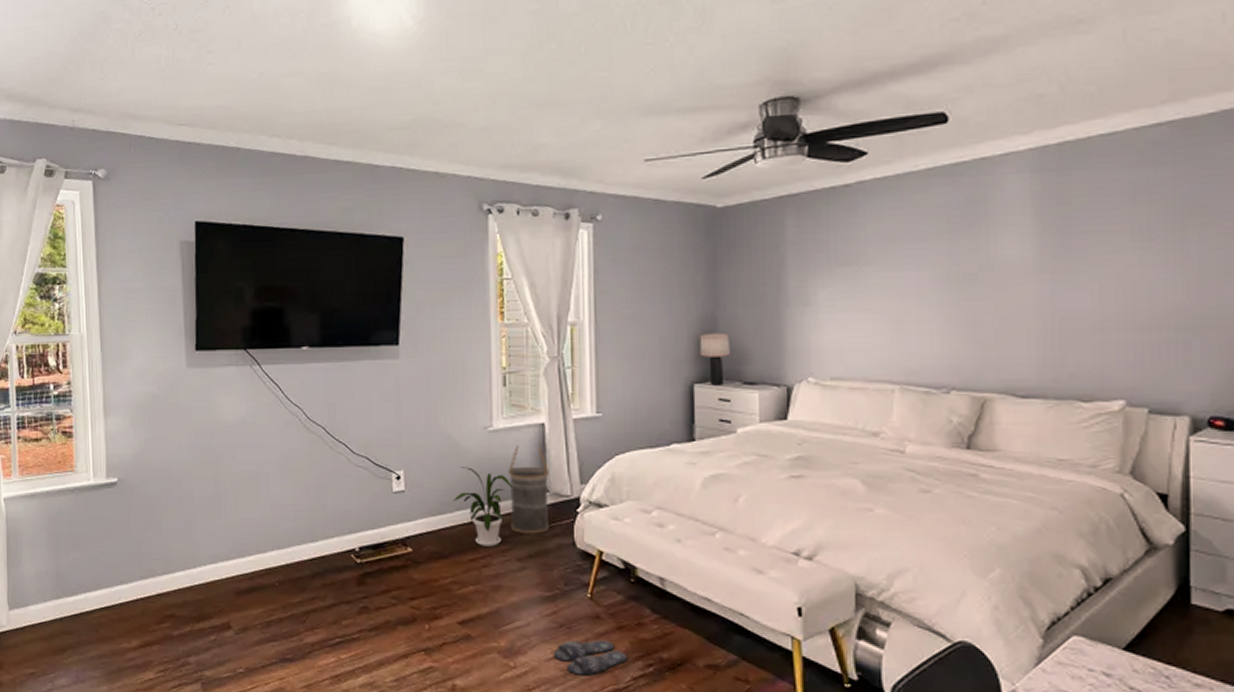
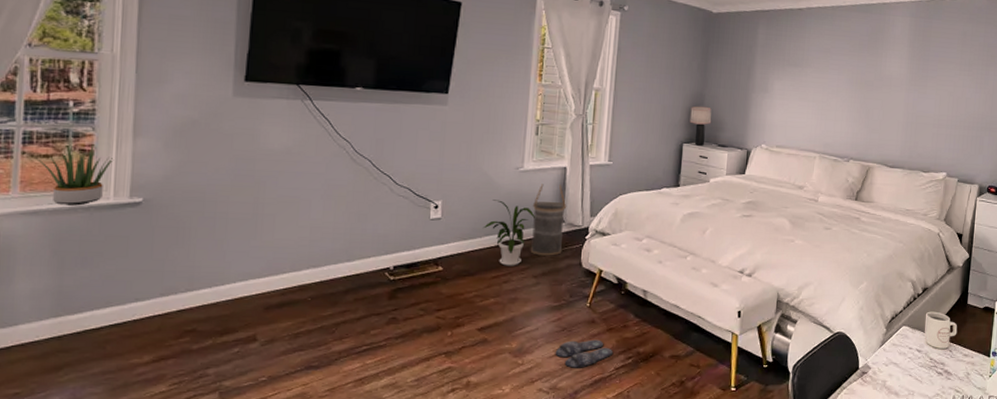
potted plant: none [29,426,91,489] -> present [36,144,114,207]
mug: none [1112,614,1177,673] -> present [924,311,958,349]

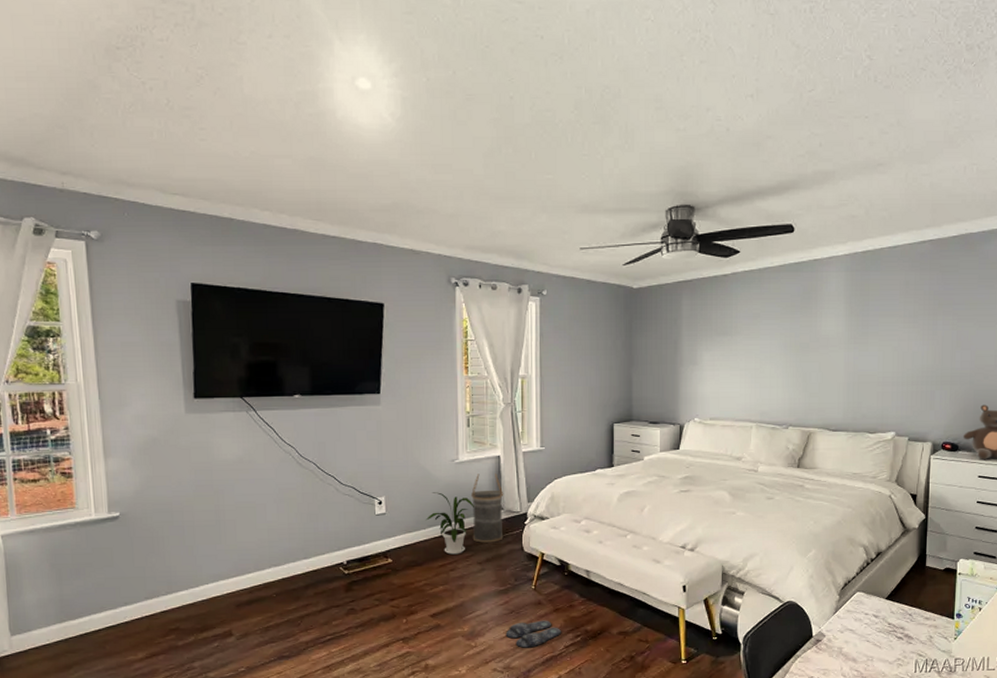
potted plant: present [36,144,114,207] -> none [26,467,91,525]
table lamp: present [690,106,712,146] -> none [619,384,641,425]
mug: present [924,311,958,349] -> none [880,575,917,613]

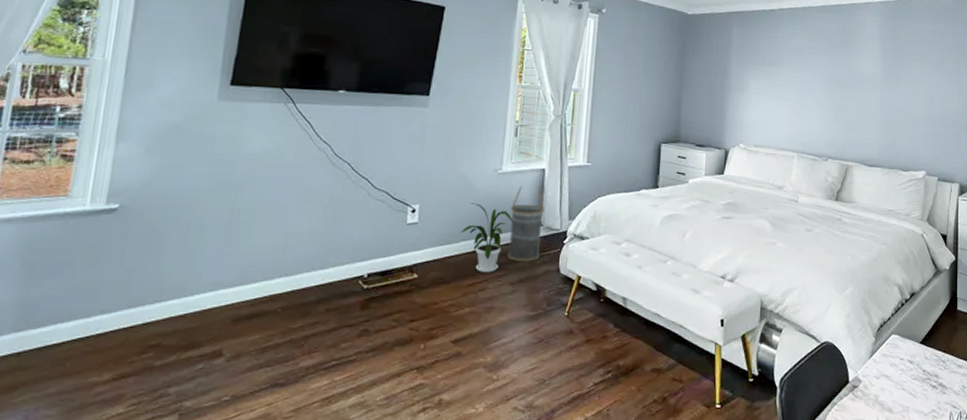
slippers: present [505,620,562,648] -> none [531,352,592,384]

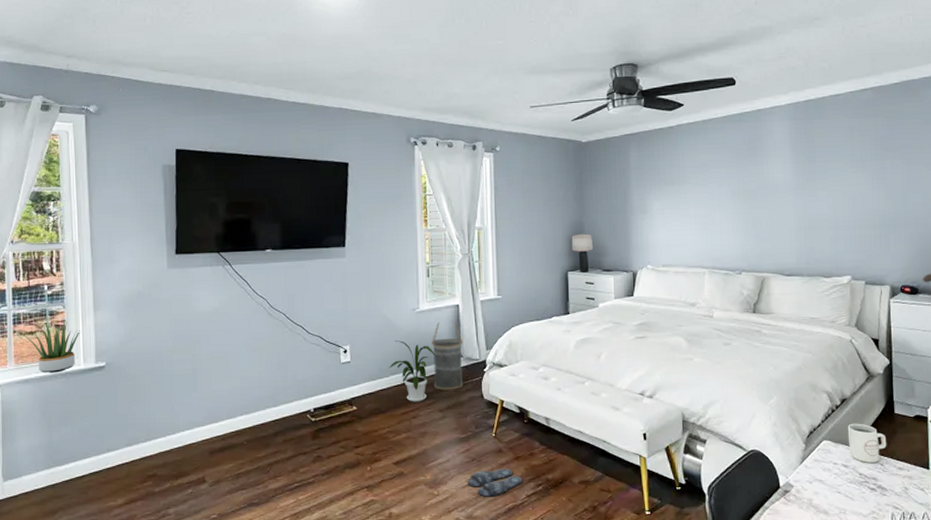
potted plant: none [17,149,95,214] -> present [24,320,81,374]
slippers: none [531,352,592,384] -> present [467,468,523,497]
table lamp: none [667,105,689,146] -> present [571,233,594,273]
mug: none [914,318,949,359] -> present [847,423,887,463]

